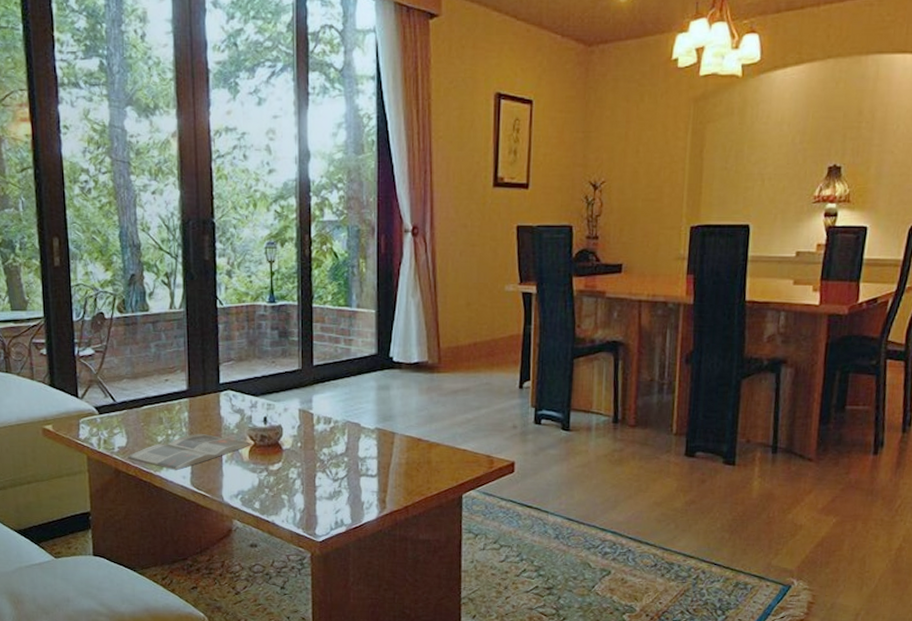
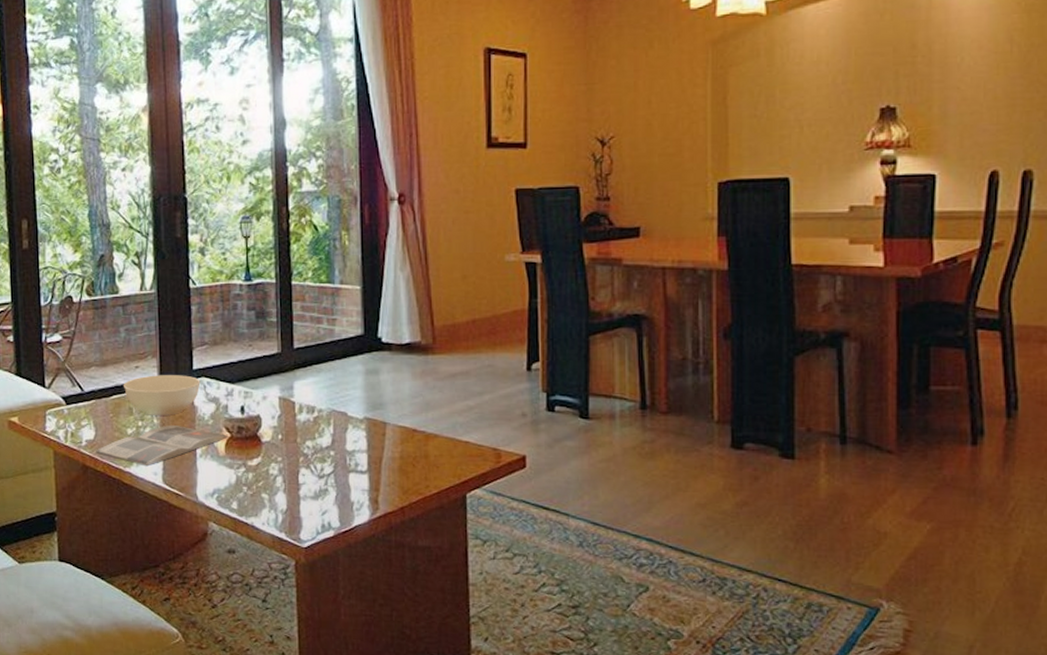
bowl: none [153,388,227,426] -> present [123,375,201,417]

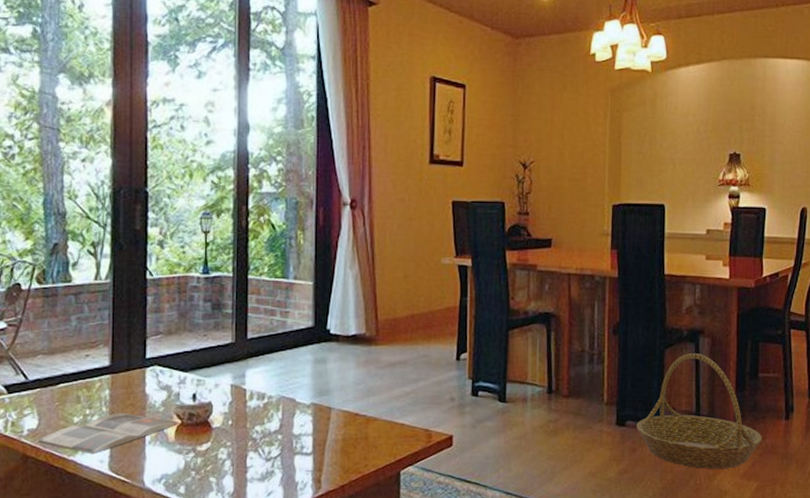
bowl: present [123,375,201,417] -> none [71,363,153,405]
basket: none [759,361,937,505] -> present [637,353,762,469]

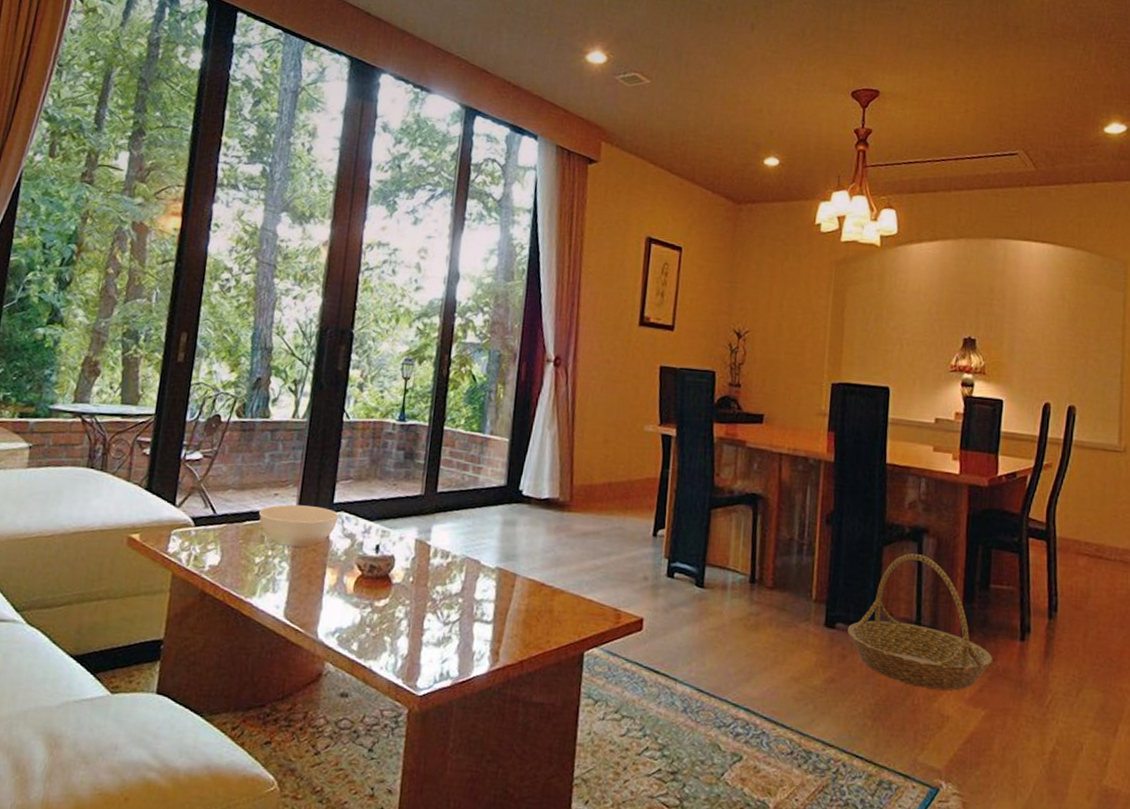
magazine: present [37,412,179,455] -> none [216,557,359,599]
bowl: none [71,363,153,405] -> present [258,504,339,548]

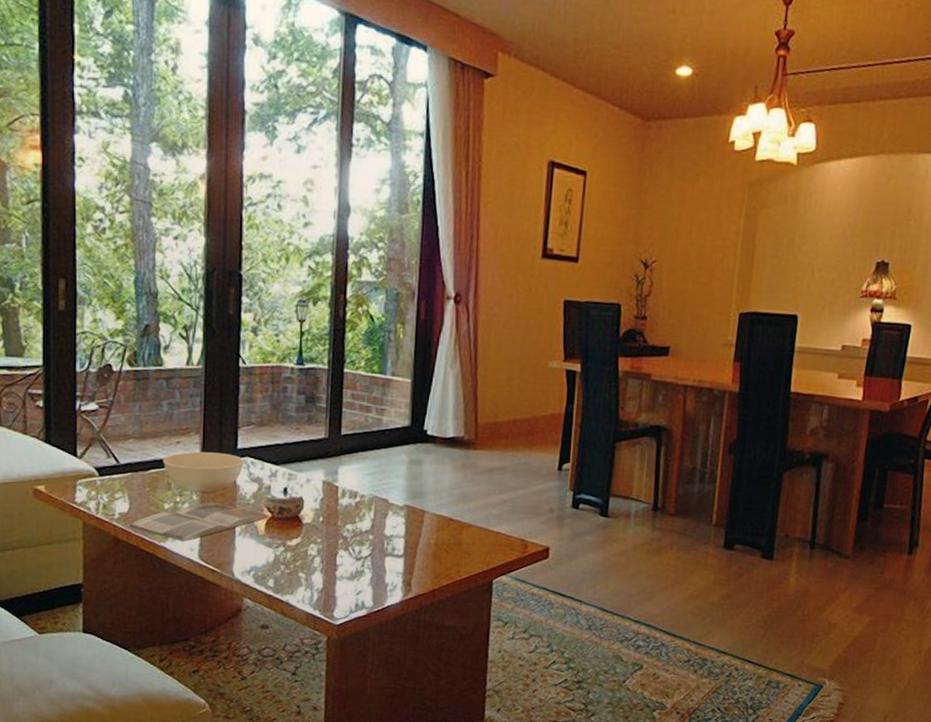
magazine: none [216,557,359,599] -> present [128,502,269,542]
basket: present [848,553,992,691] -> none [745,478,880,601]

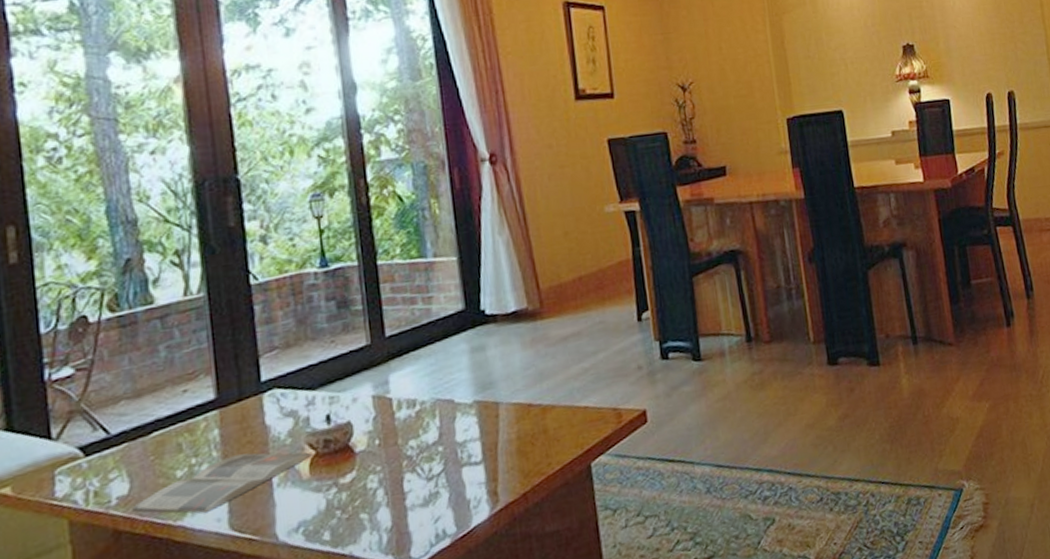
bowl: present [162,451,244,493] -> none [166,389,272,449]

